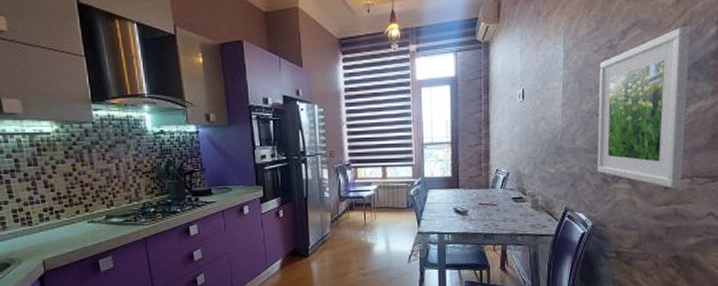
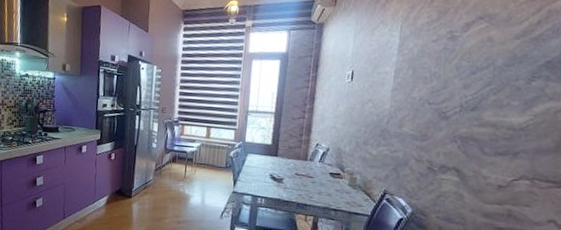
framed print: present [597,25,691,189] -> none [423,23,547,189]

